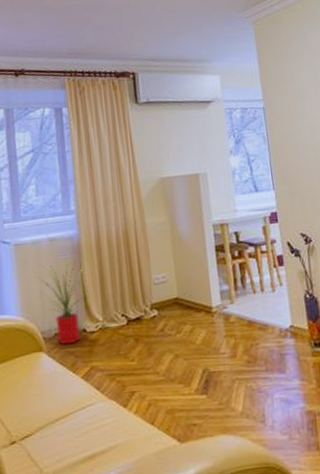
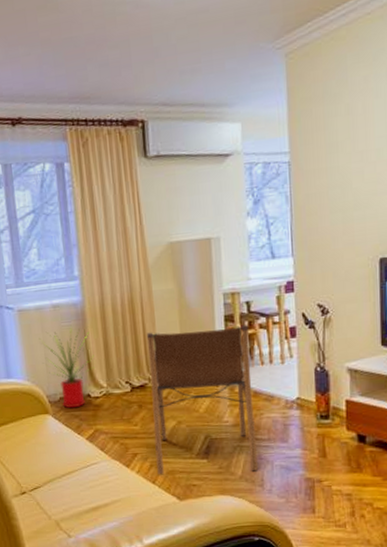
armchair: none [141,254,258,414] -> present [146,325,258,474]

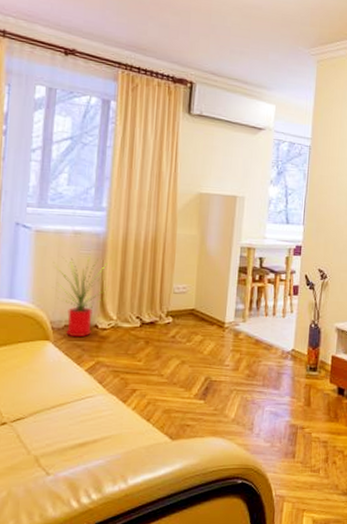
armchair: present [146,325,258,474] -> none [154,272,259,414]

